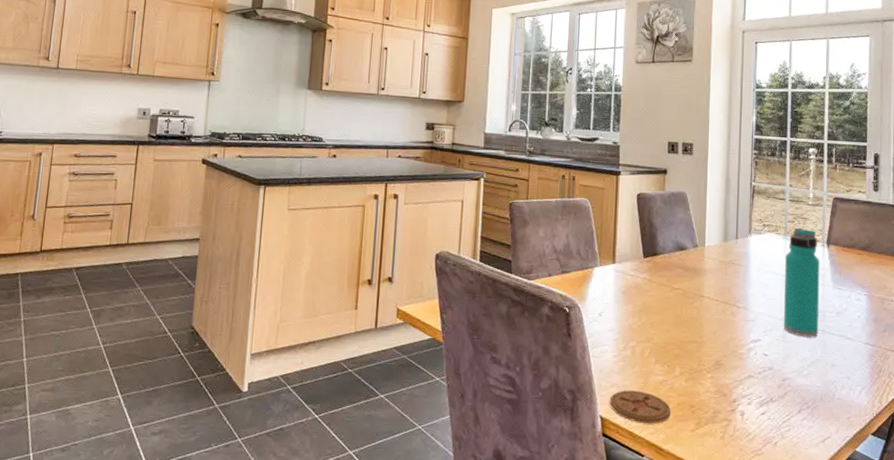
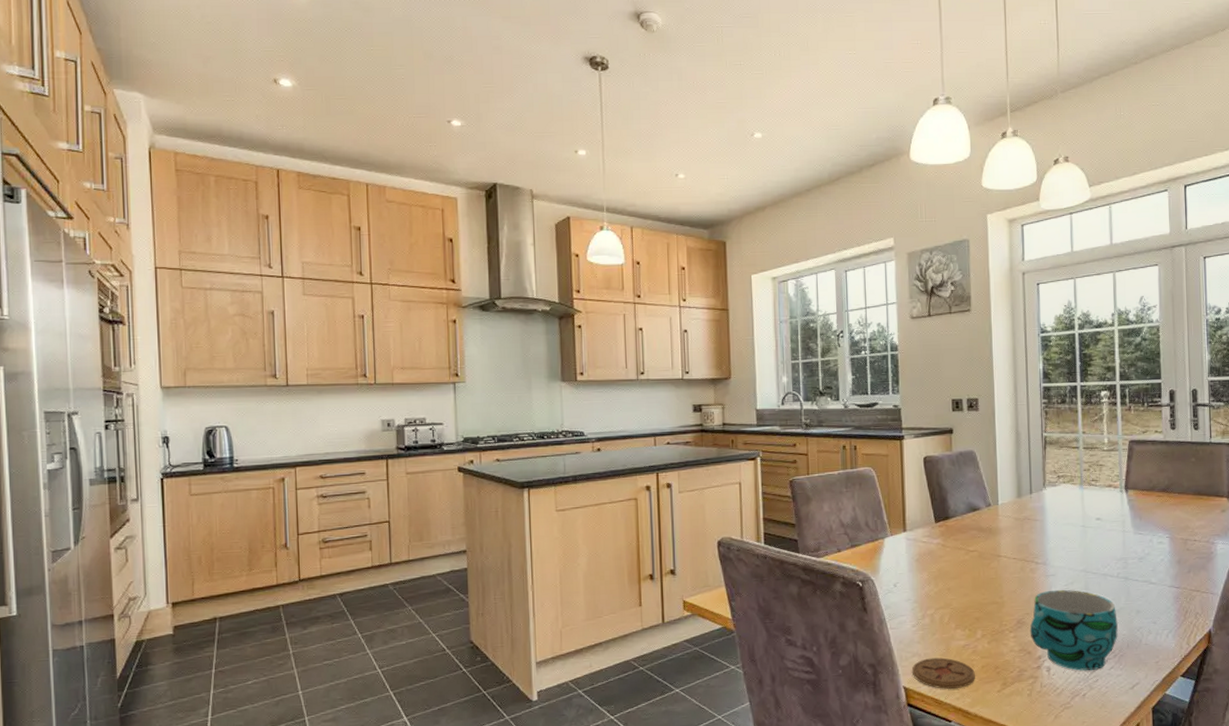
cup: none [726,335,813,419] -> present [1029,589,1118,671]
water bottle: present [784,227,820,337] -> none [1083,475,1122,586]

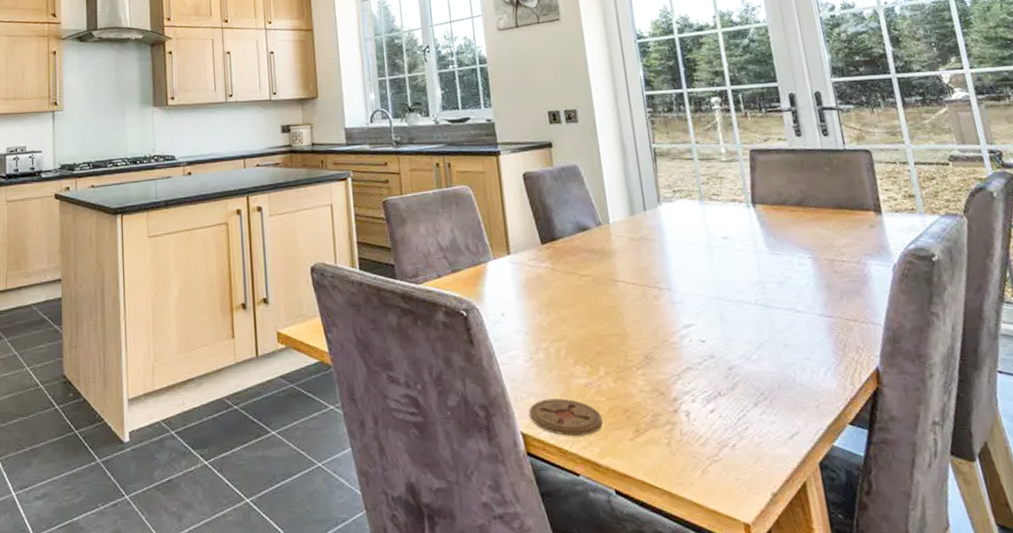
cup: present [1029,589,1118,671] -> none [660,319,766,416]

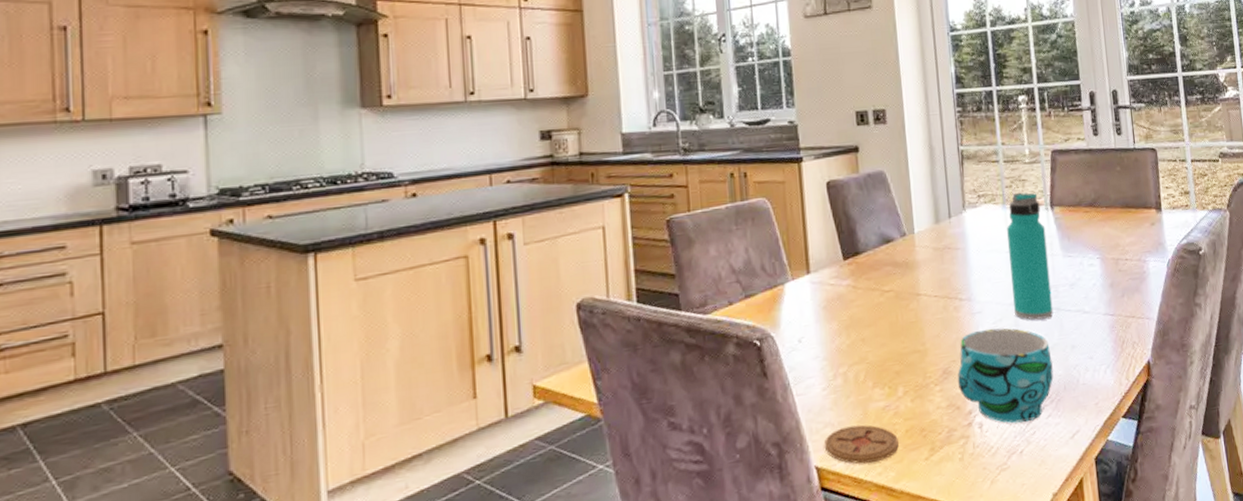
cup: none [660,319,766,416] -> present [957,328,1054,423]
water bottle: none [705,189,762,315] -> present [1007,192,1054,320]

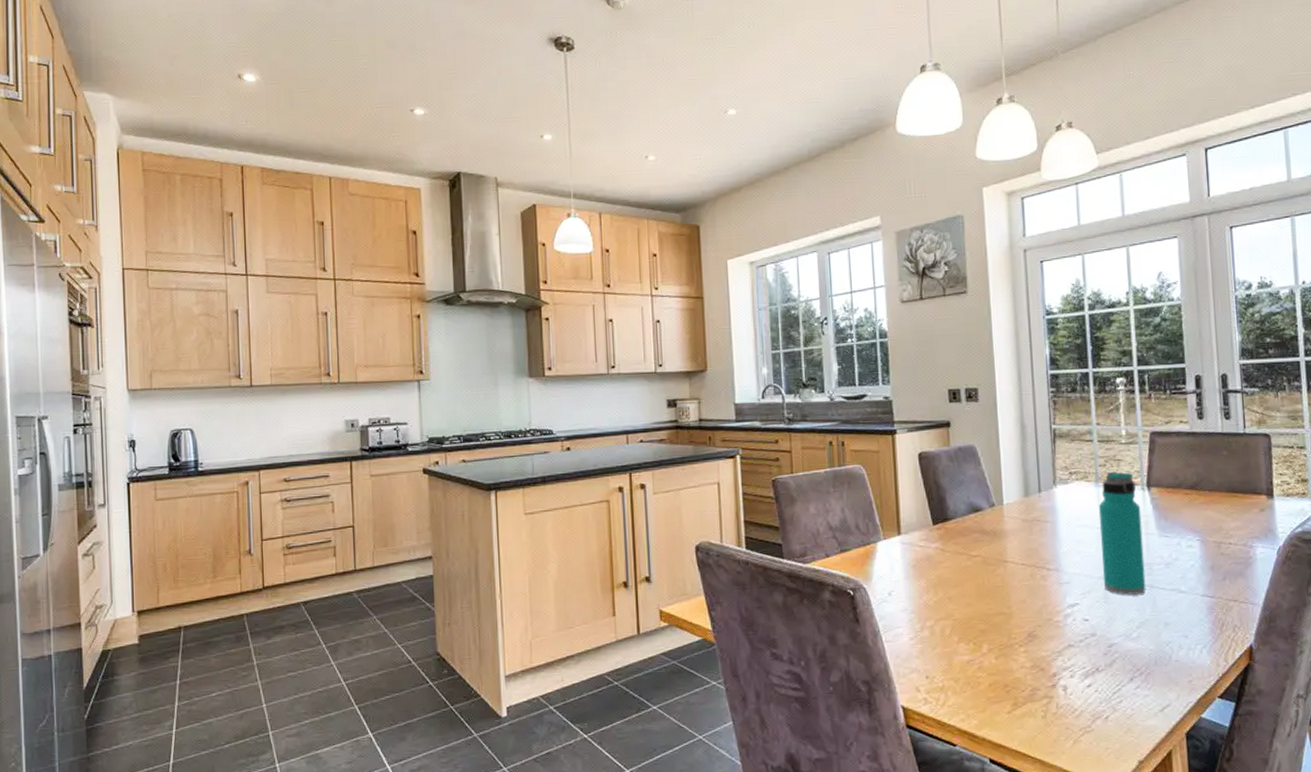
coaster: present [824,424,899,464] -> none [910,674,982,709]
cup: present [957,328,1054,423] -> none [1042,599,1144,690]

